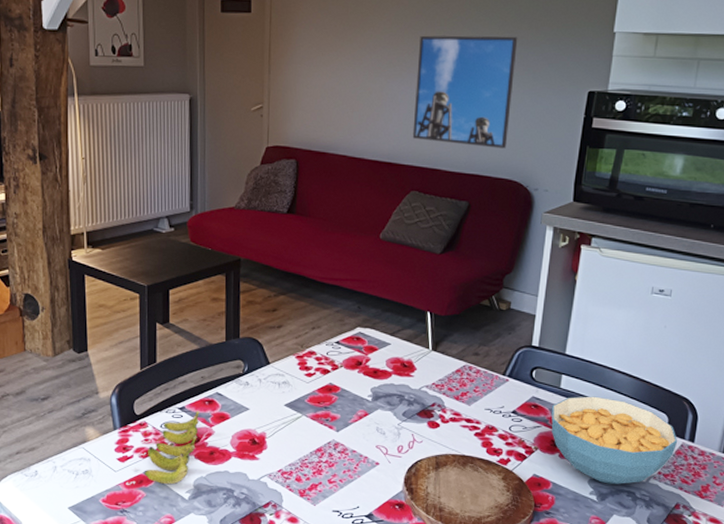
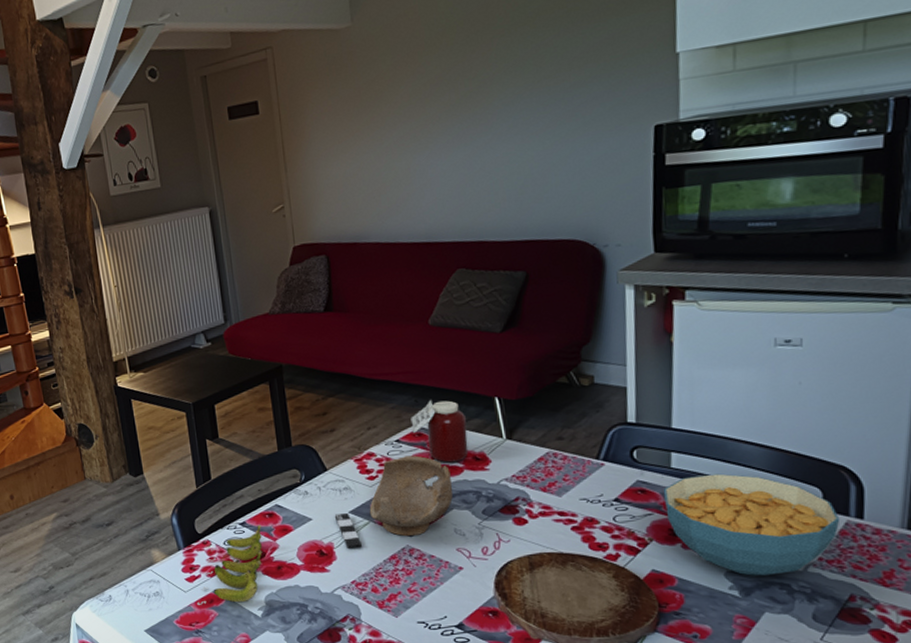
bowl: none [270,357,381,439] -> present [334,455,453,548]
jar: none [351,307,400,367] -> present [411,399,469,463]
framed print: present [412,35,518,149] -> none [443,81,562,213]

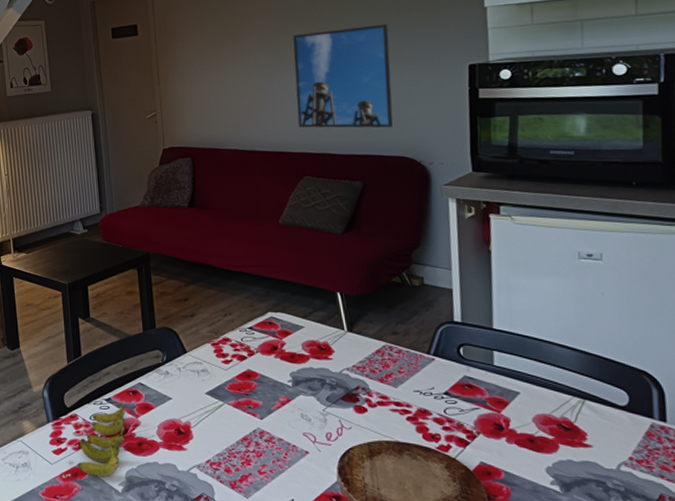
bowl: present [334,455,453,548] -> none [192,342,300,428]
jar: present [411,399,469,463] -> none [262,291,314,351]
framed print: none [443,81,562,213] -> present [293,24,393,128]
cereal bowl: present [664,473,841,576] -> none [488,373,646,473]

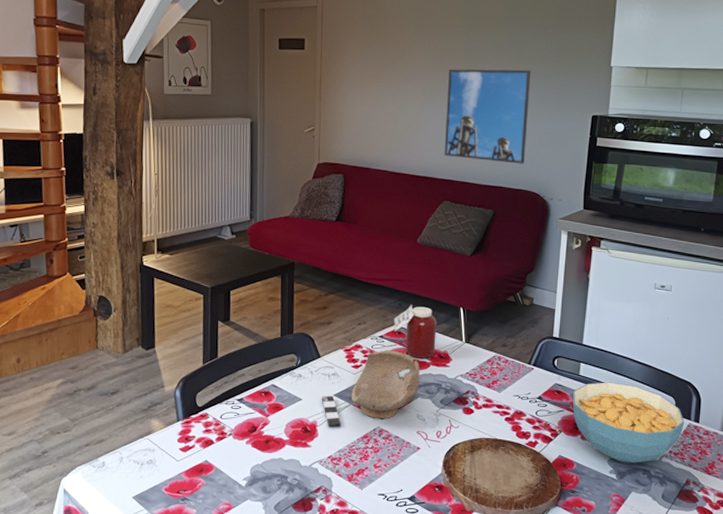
banana: present [62,401,126,478] -> none [187,401,257,474]
bowl: none [192,342,300,428] -> present [321,350,420,427]
jar: none [262,291,314,351] -> present [394,304,437,358]
cereal bowl: none [488,373,646,473] -> present [573,382,685,463]

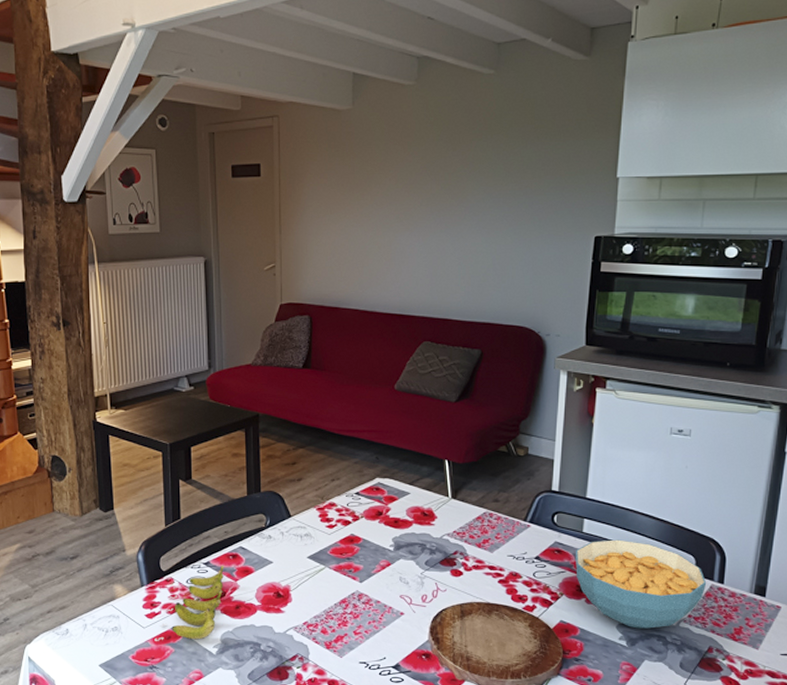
banana: none [187,401,257,474] -> present [154,565,225,641]
bowl: present [321,350,420,427] -> none [293,508,402,591]
jar: present [394,304,437,358] -> none [371,457,419,516]
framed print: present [444,69,531,164] -> none [422,186,522,296]

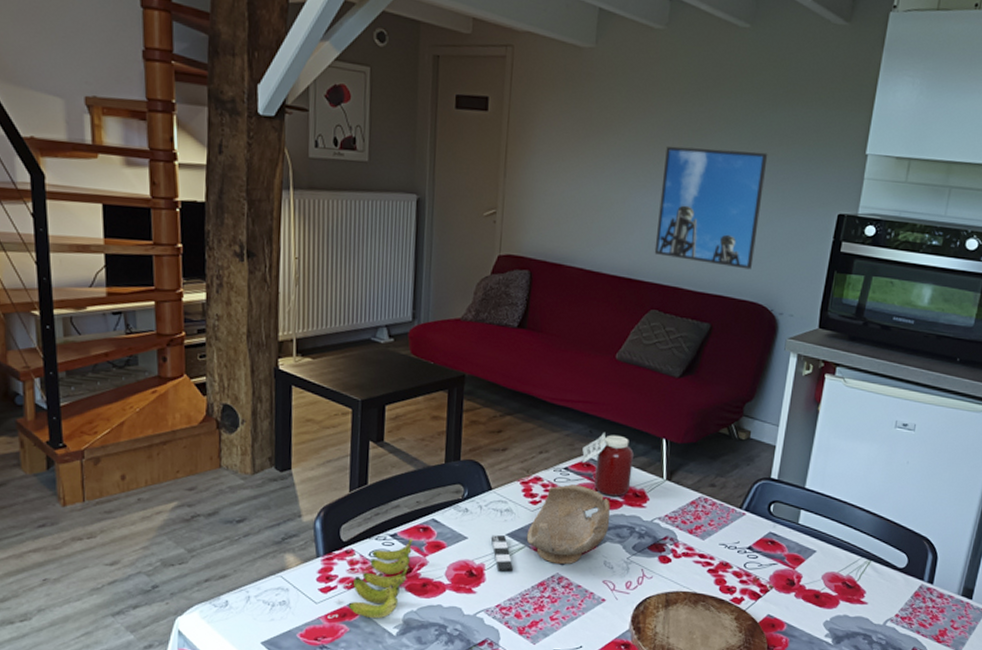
bowl: none [293,508,402,591] -> present [490,484,611,572]
jar: none [371,457,419,516] -> present [581,431,634,497]
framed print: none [422,186,522,296] -> present [654,146,768,270]
cereal bowl: present [576,539,707,629] -> none [787,533,917,627]

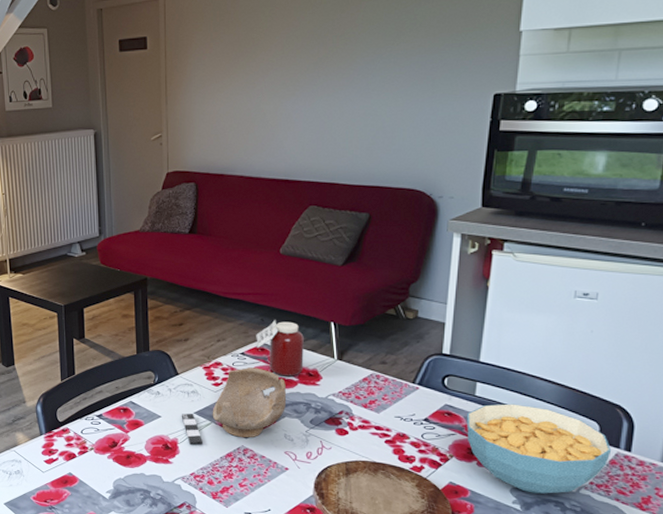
banana: present [327,538,414,619] -> none [53,417,117,485]
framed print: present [654,146,768,270] -> none [308,46,415,159]
cereal bowl: none [787,533,917,627] -> present [467,403,612,494]

